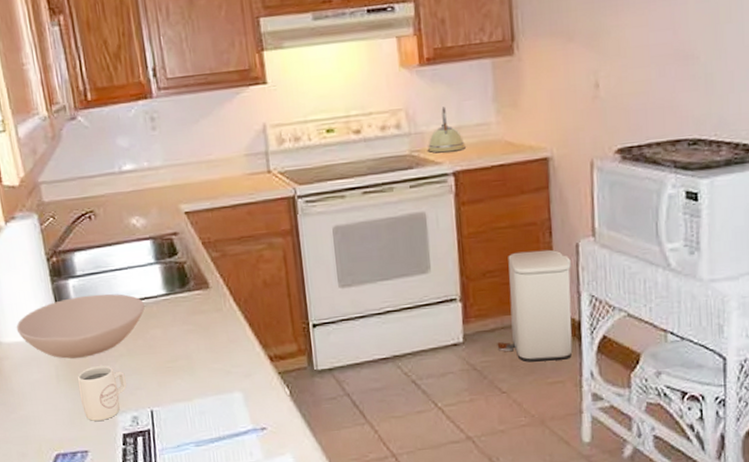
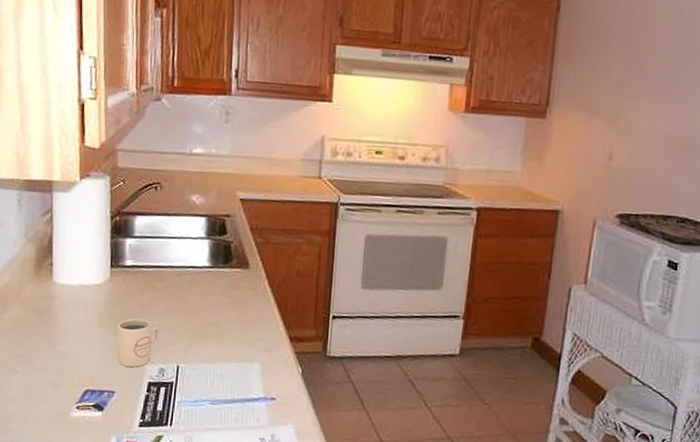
bowl: present [16,293,145,359] -> none [72,254,189,309]
kettle: present [427,106,466,153] -> none [458,150,492,191]
pedal bin: present [497,249,573,362] -> none [487,285,563,385]

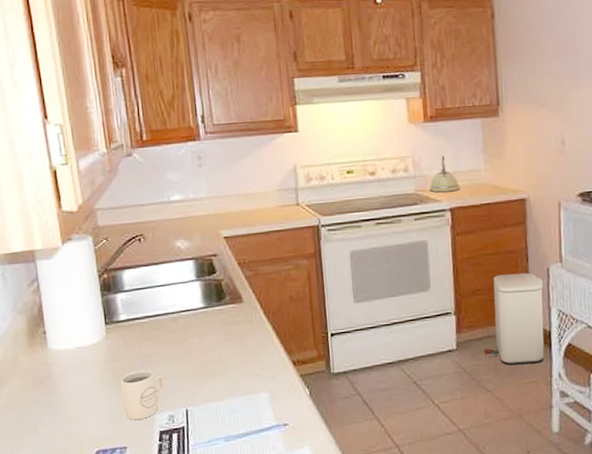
kettle: none [458,150,492,191] -> present [429,155,460,193]
pedal bin: none [487,285,563,385] -> present [484,272,545,366]

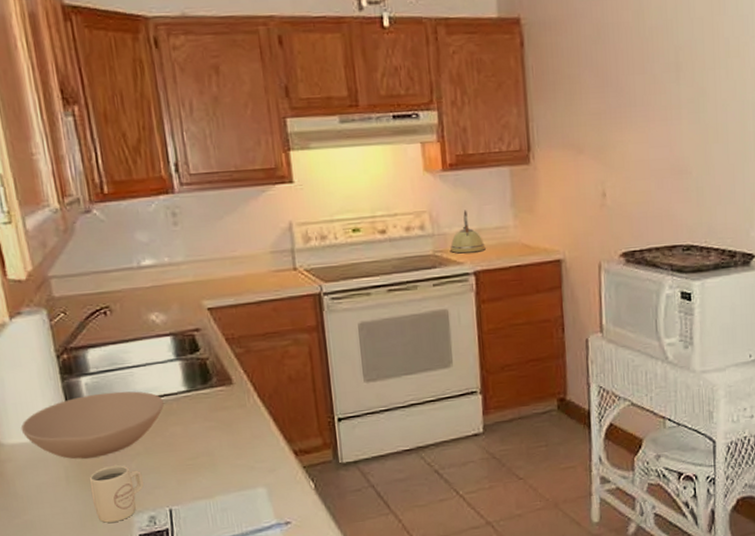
bowl: none [66,306,185,364] -> present [20,391,164,460]
pedal bin: present [484,272,545,366] -> none [514,344,583,450]

